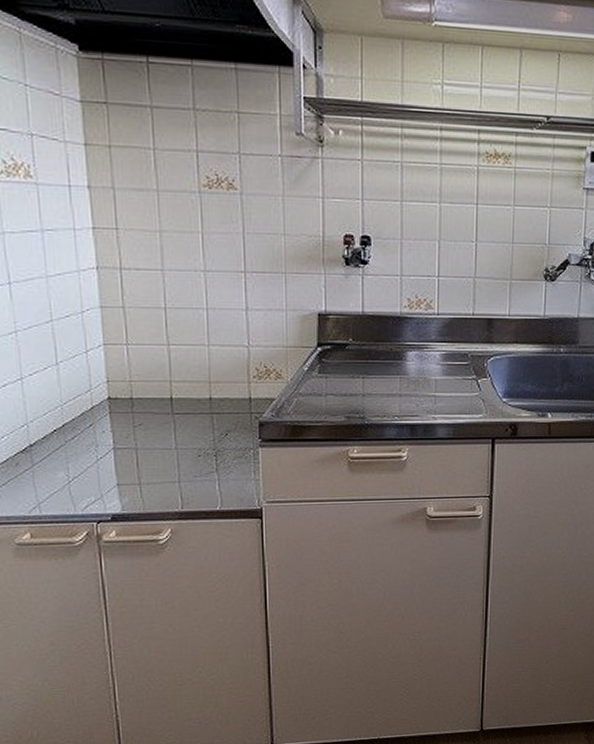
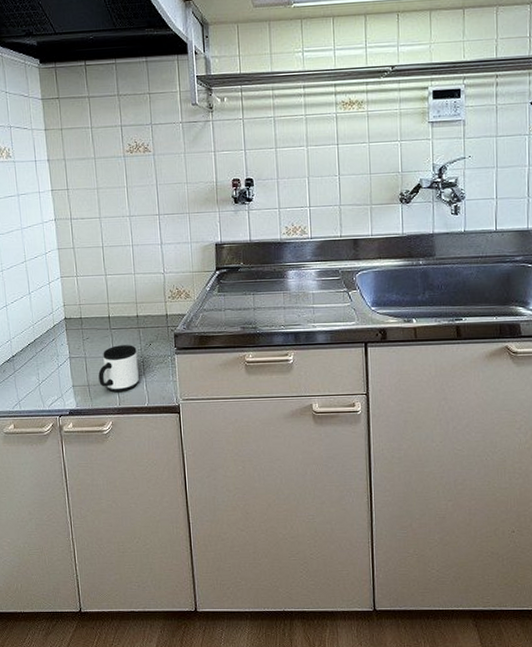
mug: none [154,434,210,493] -> present [98,345,139,393]

